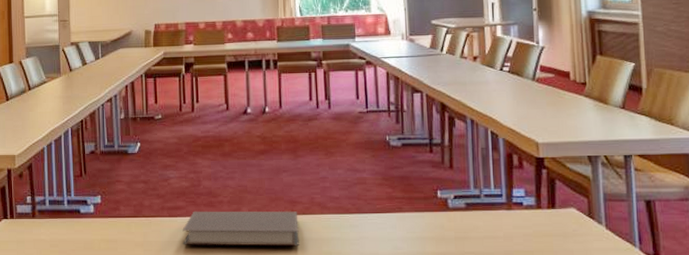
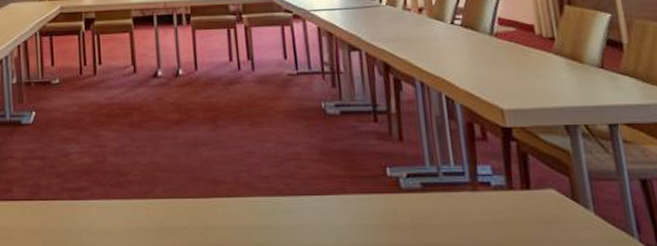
notebook: present [182,211,299,247] -> none [86,192,225,236]

